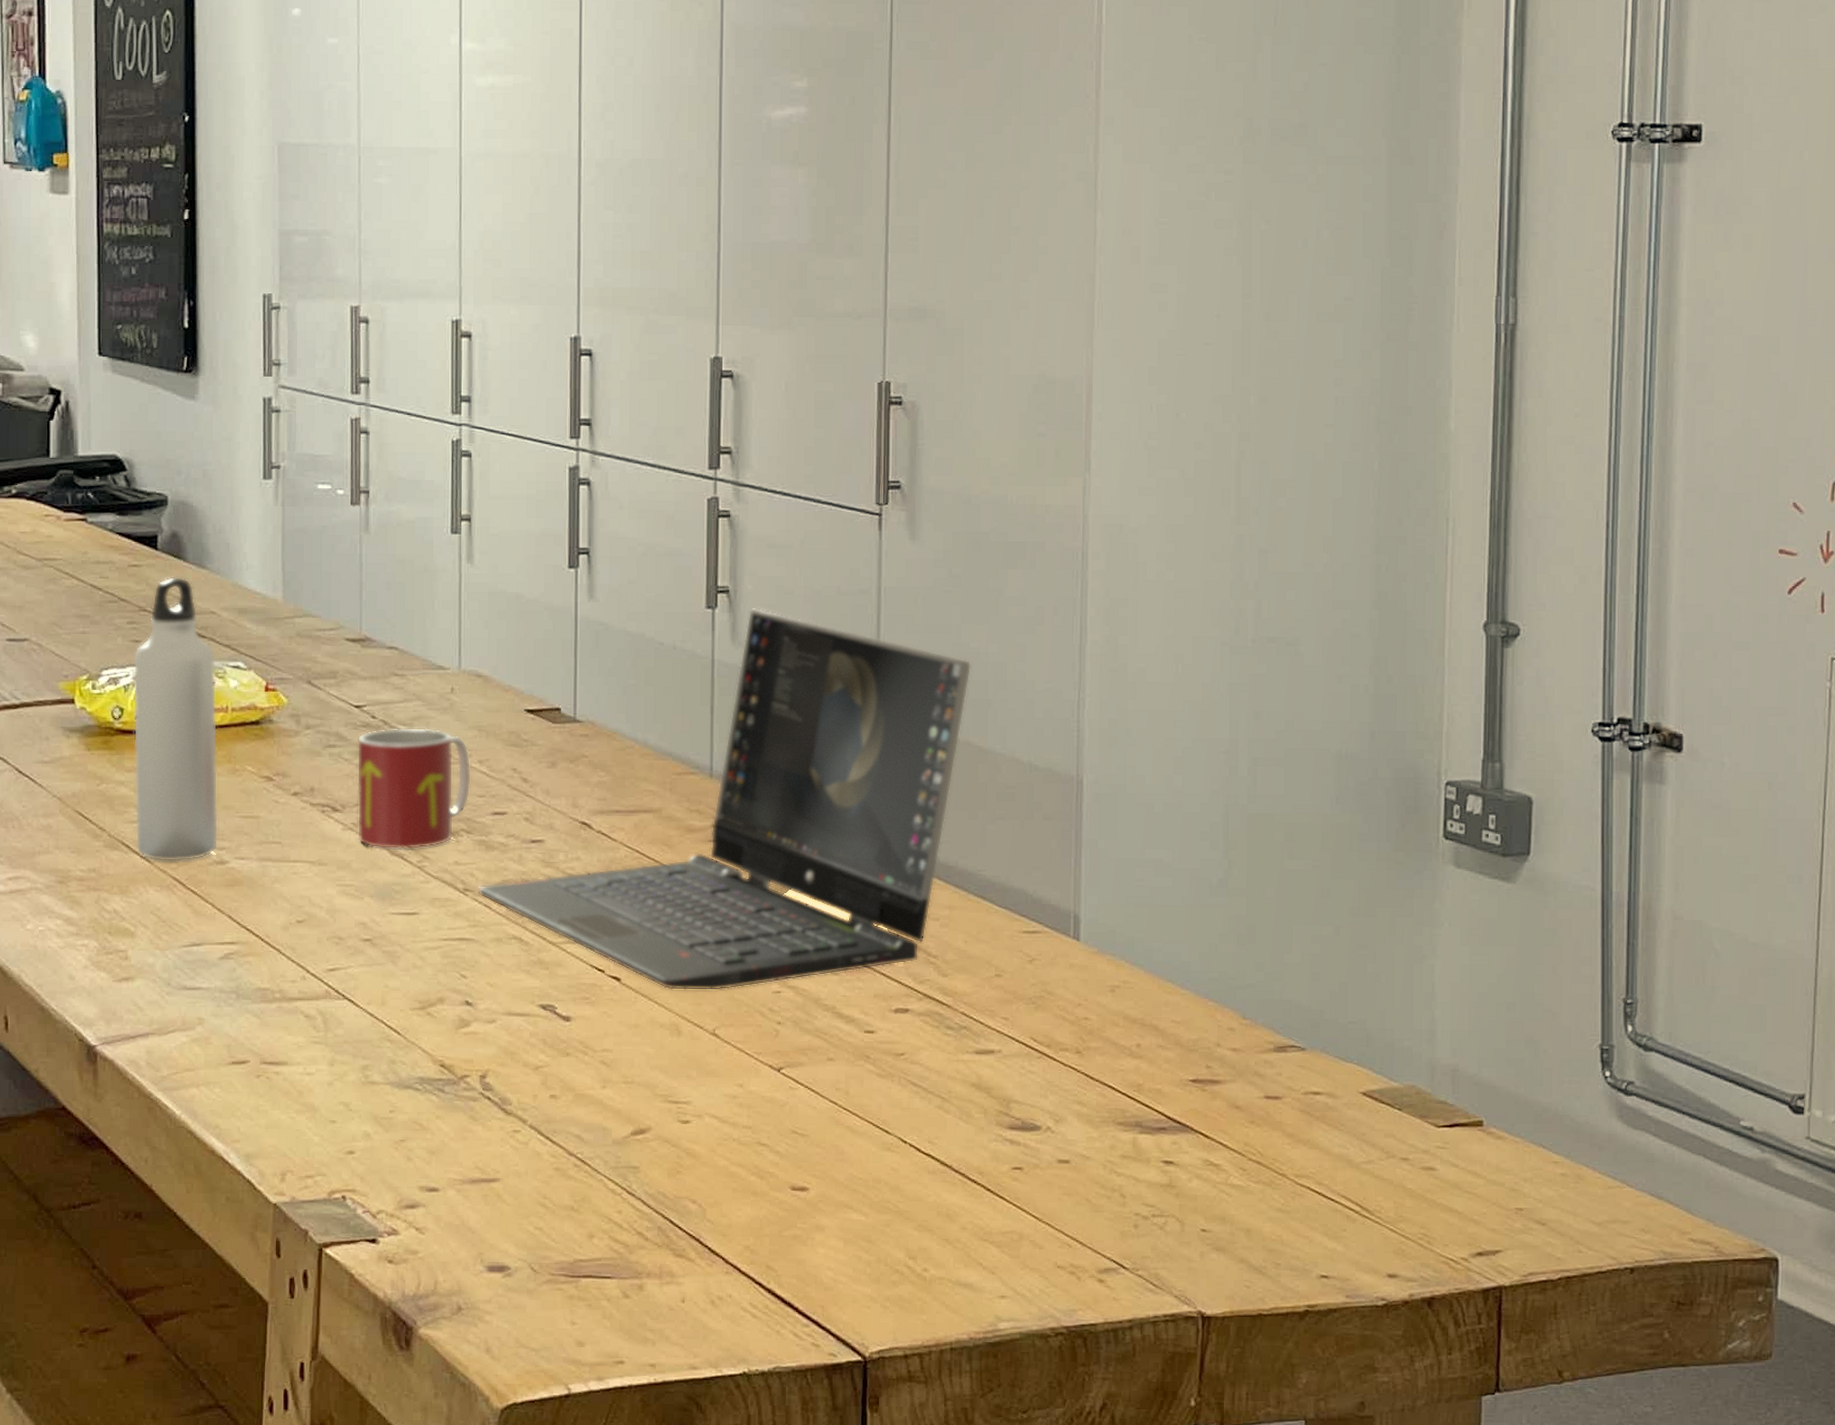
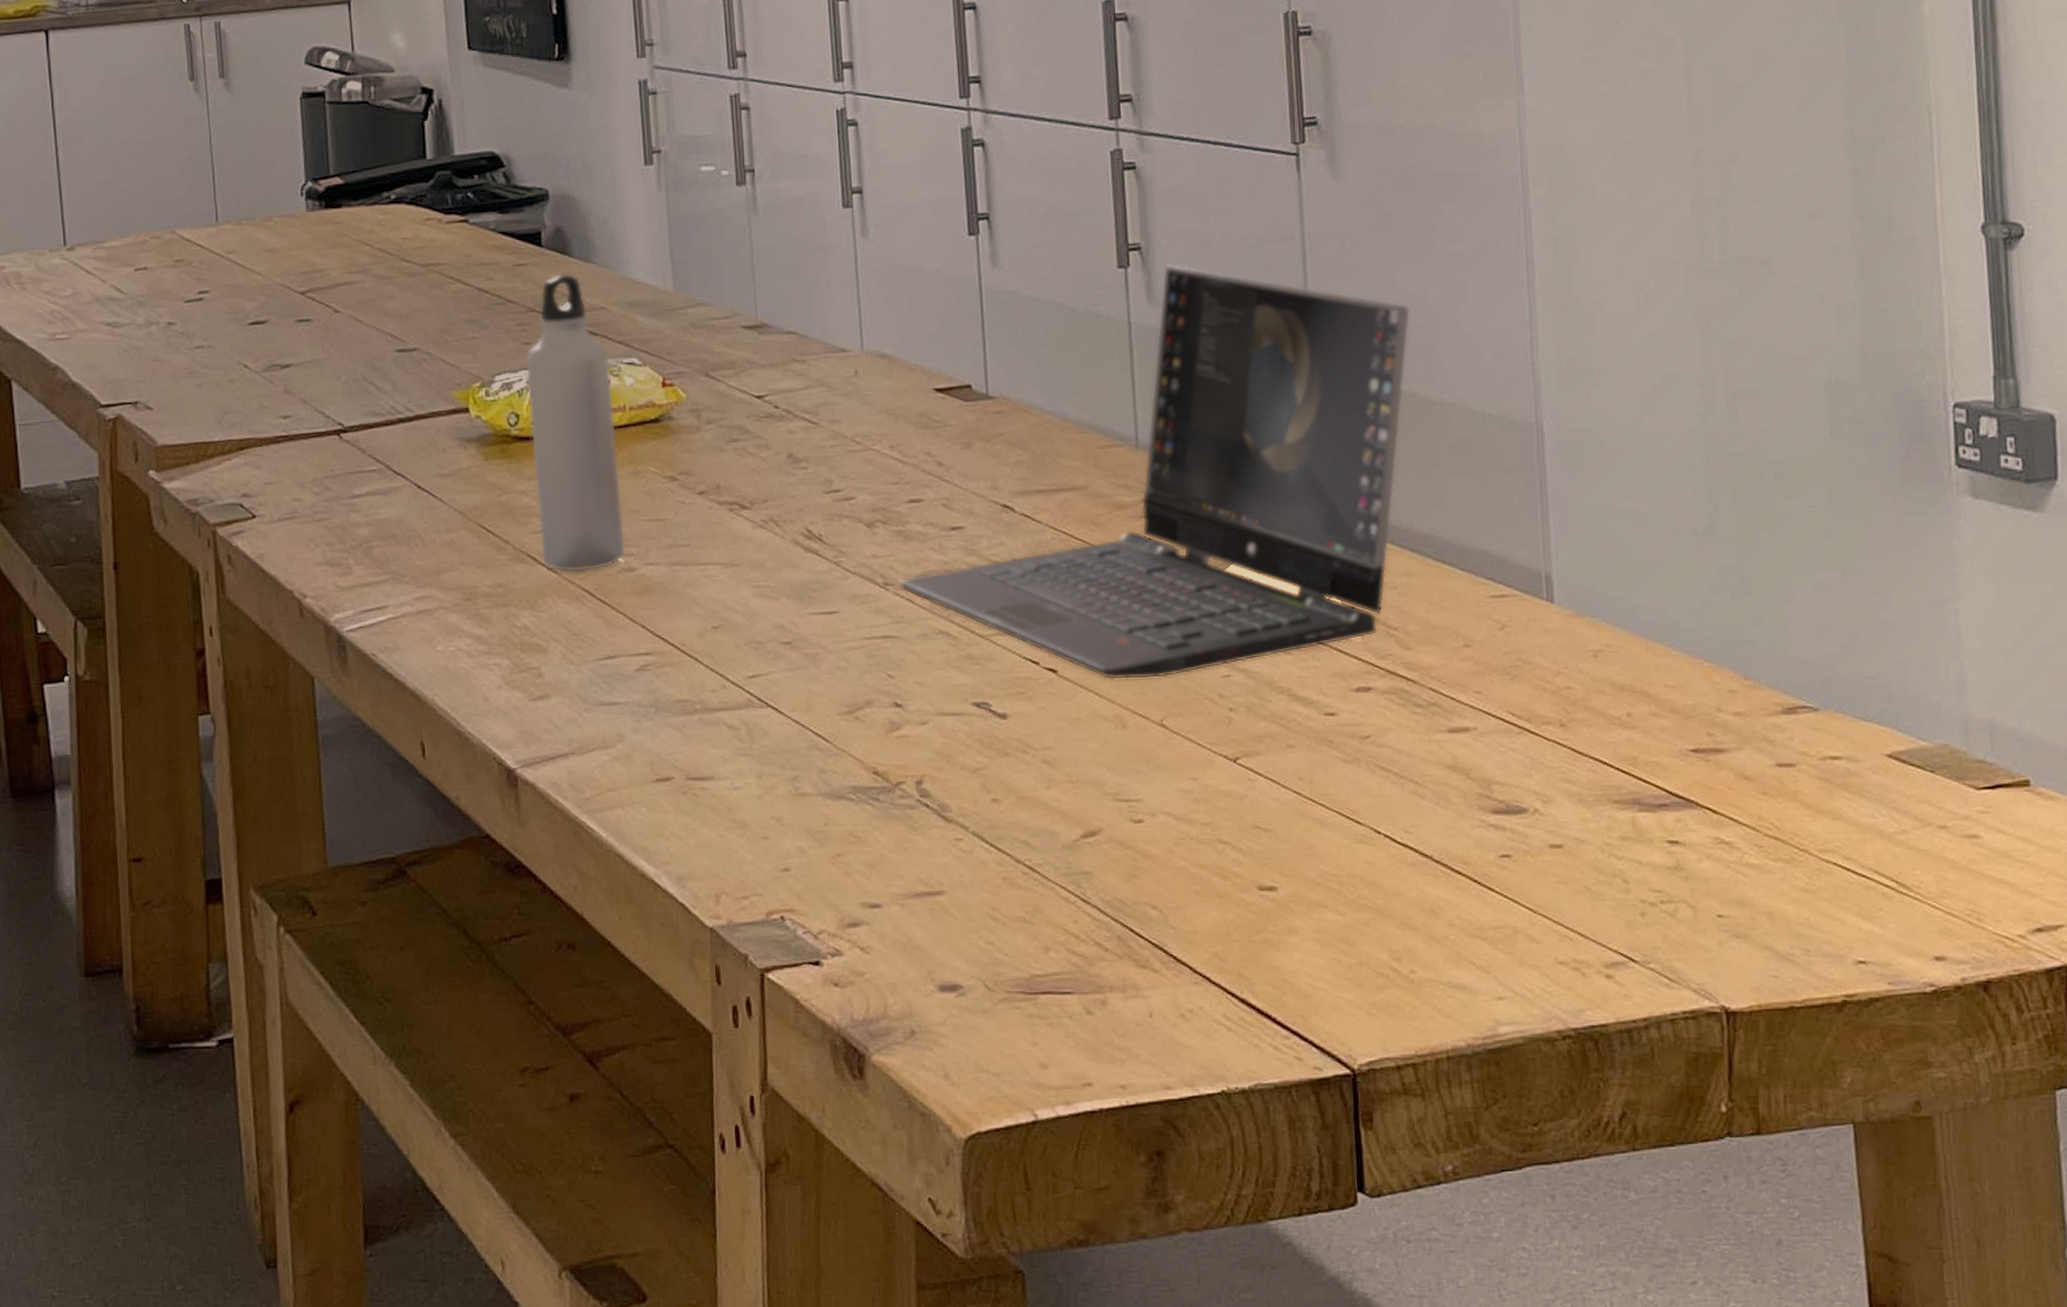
mug: present [356,727,471,850] -> none [761,414,884,546]

